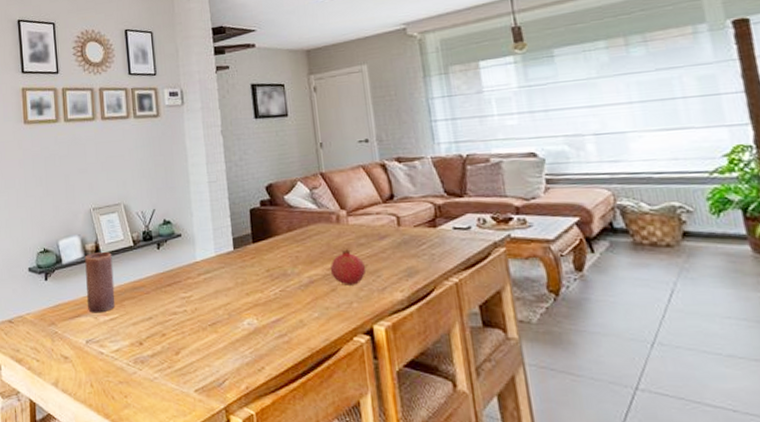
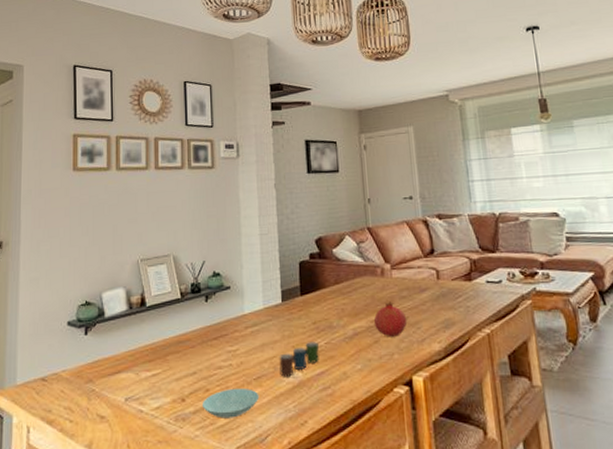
candle: present [85,251,115,313] -> none [129,304,159,369]
saucer: none [160,333,215,362] -> present [203,388,260,419]
cup: none [233,289,275,324] -> present [279,342,320,377]

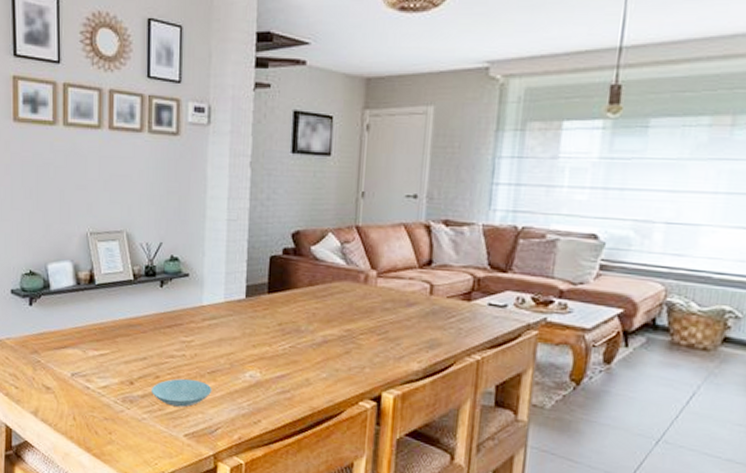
cup: present [279,342,320,377] -> none [236,343,283,376]
fruit: present [374,302,408,337] -> none [348,312,387,350]

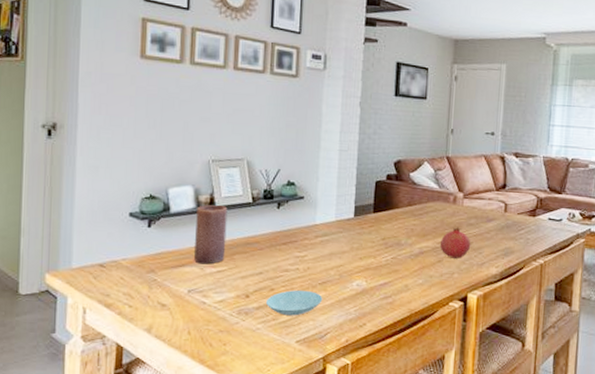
candle: none [76,281,108,347] -> present [194,204,228,265]
fruit: none [348,312,387,350] -> present [440,227,471,259]

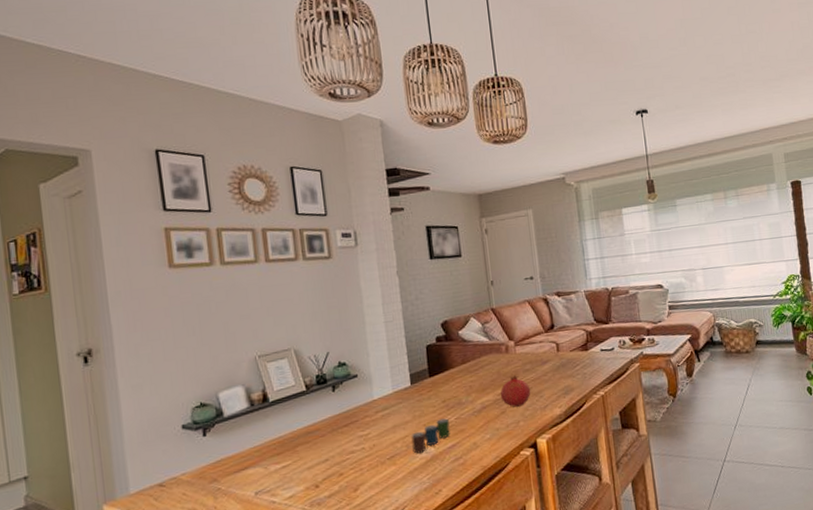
candle: present [194,204,228,265] -> none [250,399,288,464]
saucer: present [266,290,323,316] -> none [337,468,394,498]
cup: none [345,255,386,285] -> present [411,418,450,454]

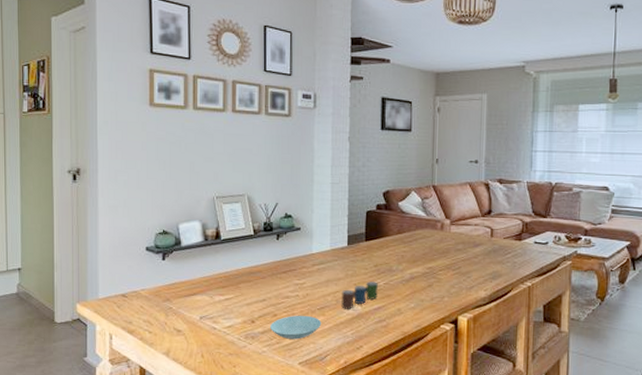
saucer: none [337,468,394,498] -> present [270,315,322,340]
fruit: present [501,375,531,407] -> none [430,253,460,283]

